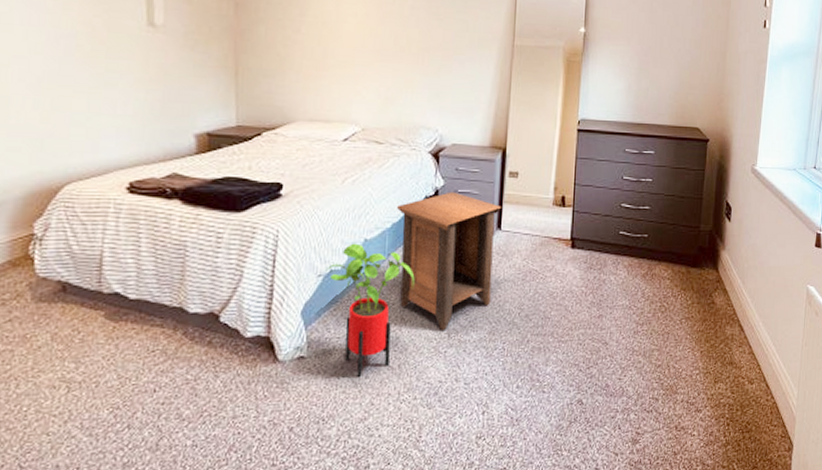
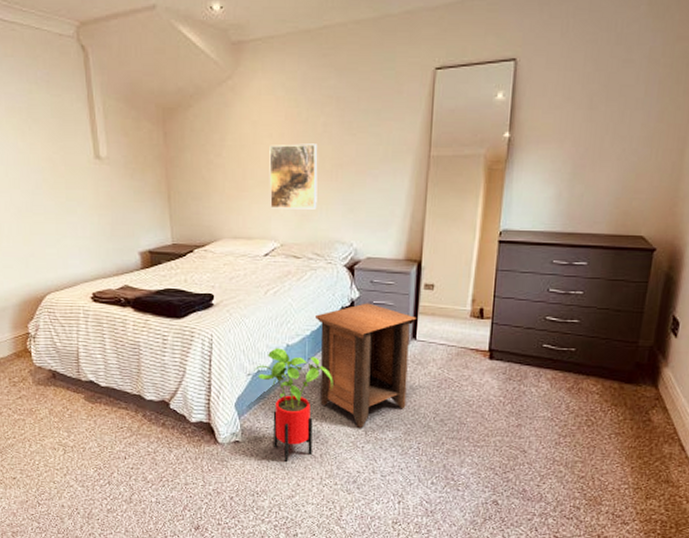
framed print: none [352,24,404,93] -> present [269,143,318,210]

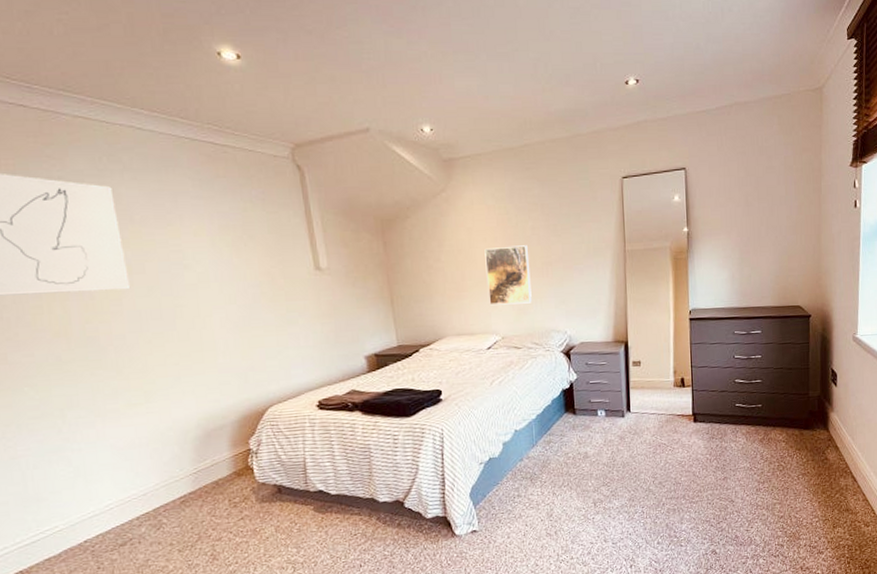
house plant: present [253,348,333,462] -> none [484,434,561,544]
nightstand: present [315,303,417,428] -> none [539,383,630,501]

